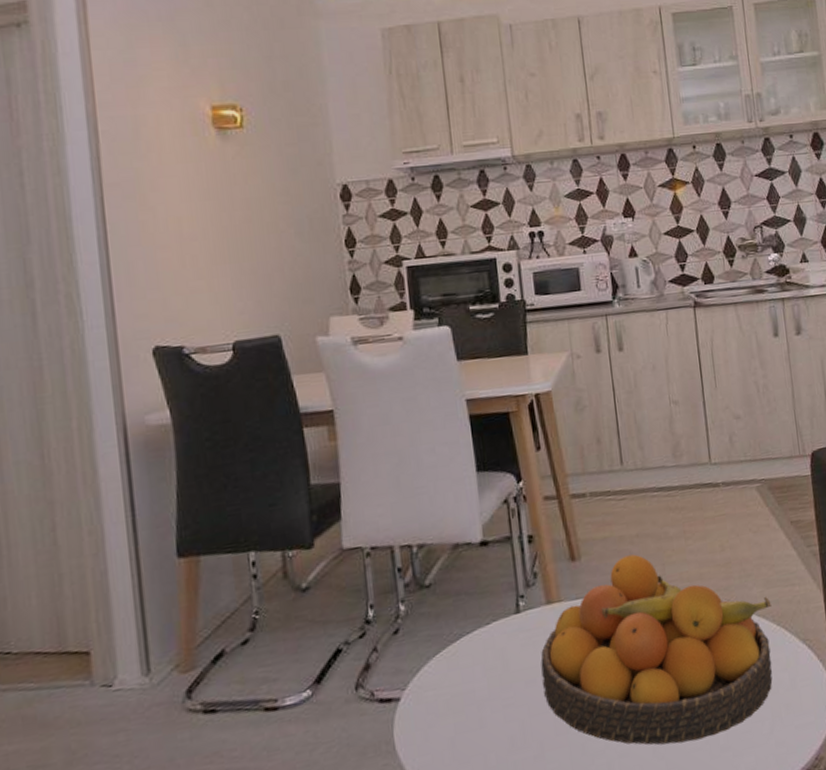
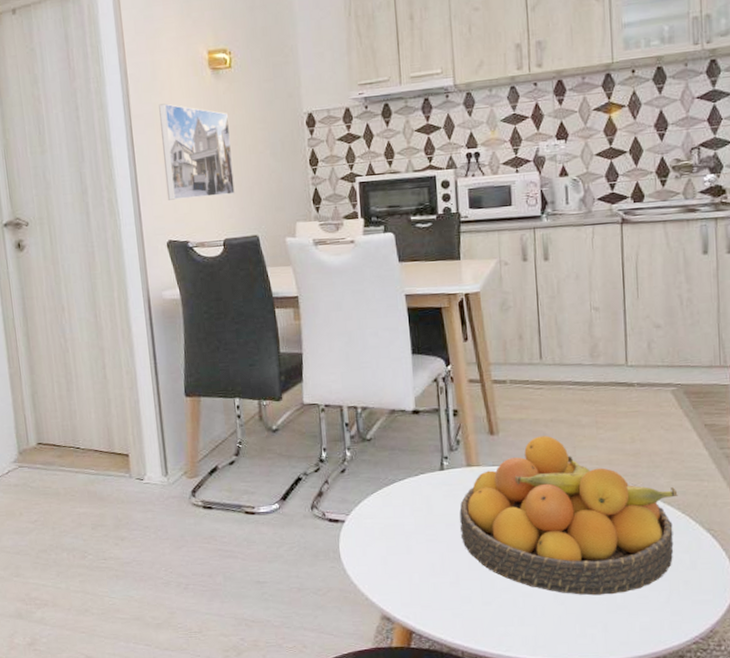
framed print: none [143,169,248,294] -> present [159,103,235,200]

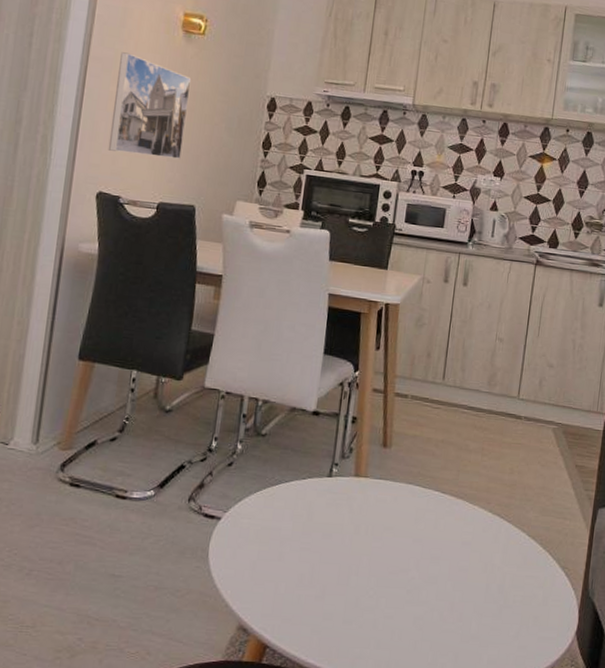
fruit bowl: present [459,436,678,596] -> none [335,455,543,624]

